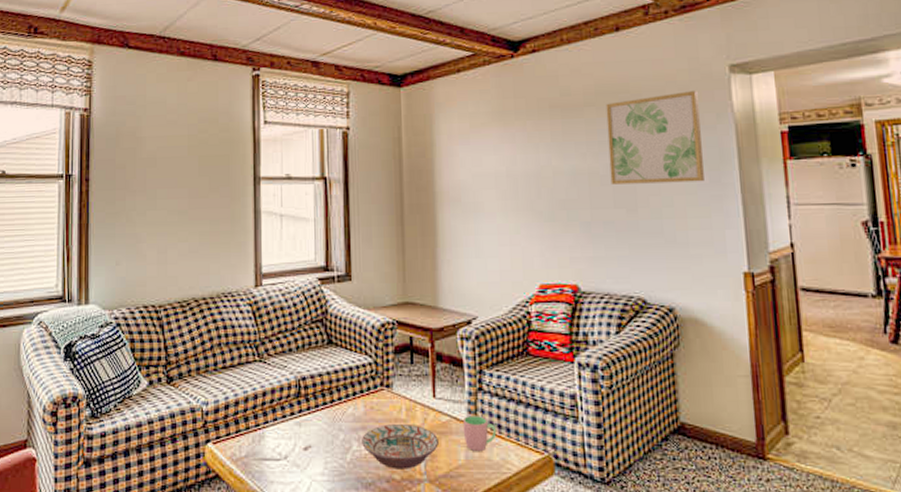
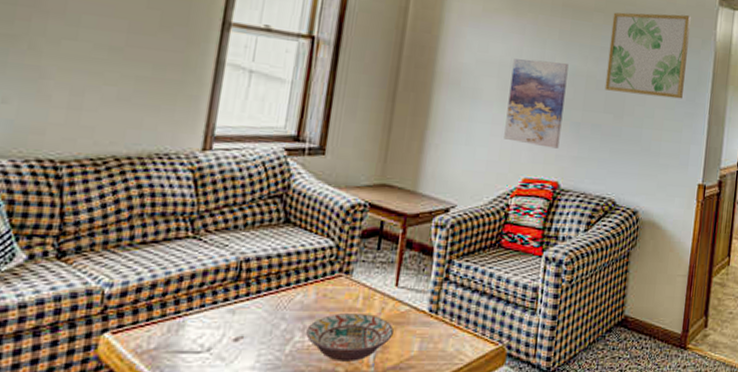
cup: present [462,416,497,452] -> none [421,306,456,343]
wall art: none [509,163,572,251] -> present [504,59,569,149]

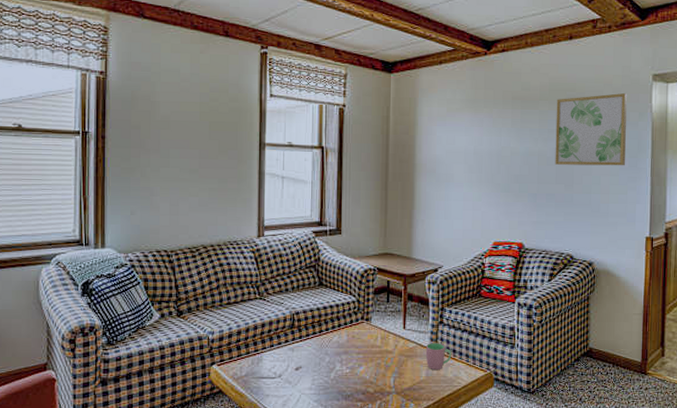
decorative bowl: present [306,313,394,362] -> none [344,350,406,384]
cup: none [421,306,456,343] -> present [425,343,452,371]
wall art: present [504,59,569,149] -> none [474,145,522,216]

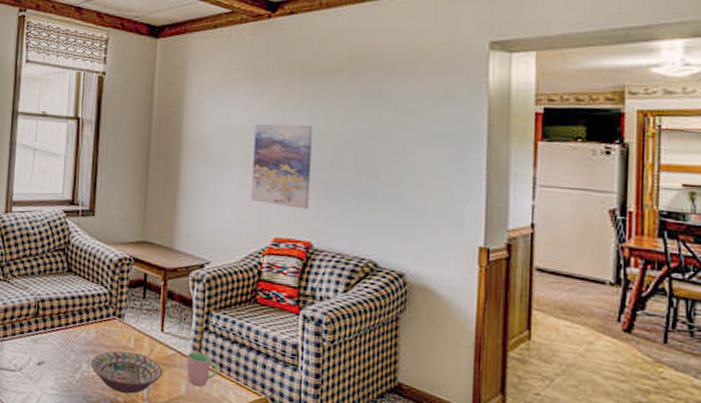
decorative bowl: none [344,350,406,384] -> present [91,351,162,394]
wall art: none [474,145,522,216] -> present [251,123,313,209]
wall art: present [555,93,627,166] -> none [354,64,453,155]

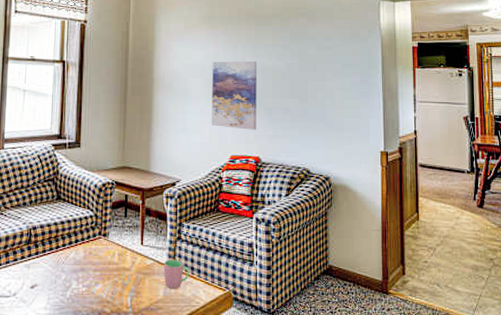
decorative bowl: present [91,351,162,394] -> none [80,267,143,304]

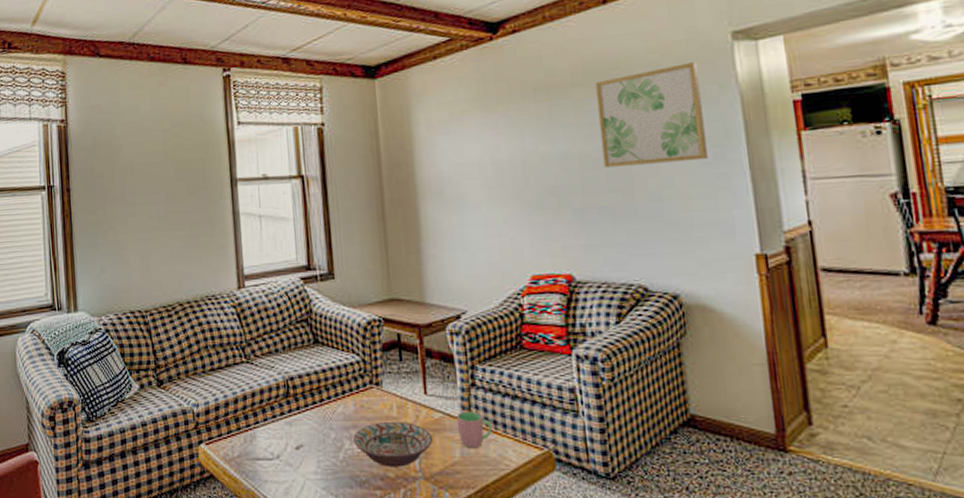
decorative bowl: none [80,267,143,304] -> present [353,422,432,467]
wall art: present [212,61,257,130] -> none [493,148,564,240]
wall art: none [289,11,357,81] -> present [595,62,708,168]

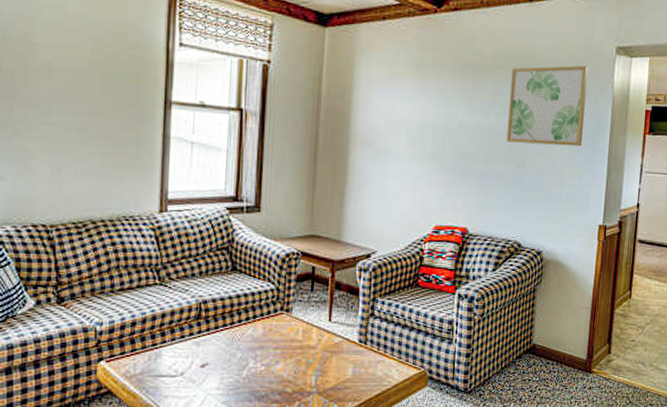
decorative bowl: present [353,422,432,467] -> none [258,344,330,383]
cup: present [456,412,493,449] -> none [353,337,383,368]

